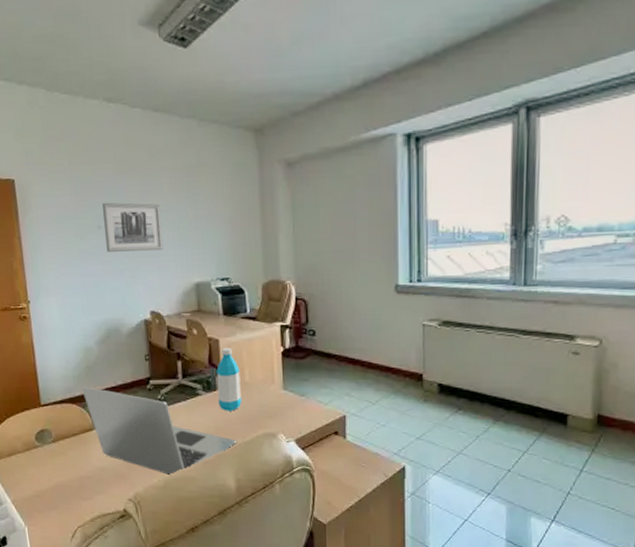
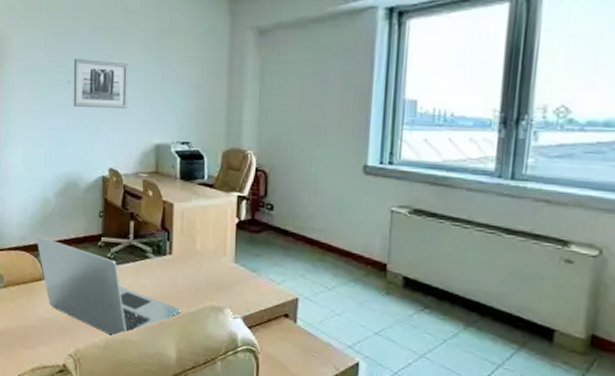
water bottle: present [216,347,242,411] -> none [167,212,192,279]

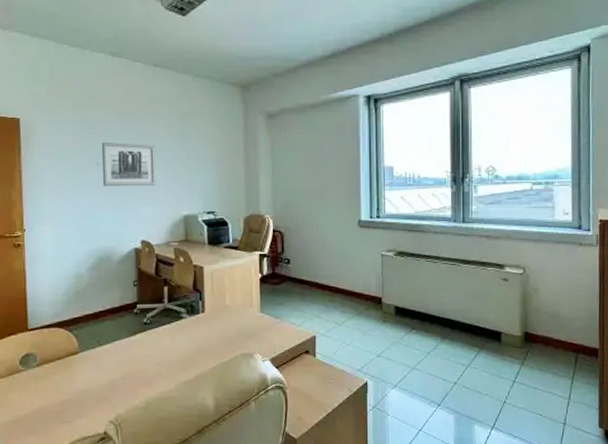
laptop: present [36,235,182,337] -> none [70,310,217,397]

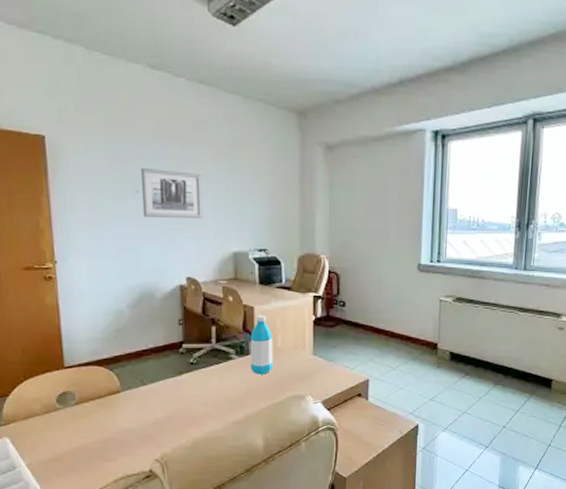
water bottle: none [200,274,222,333] -> present [250,315,273,375]

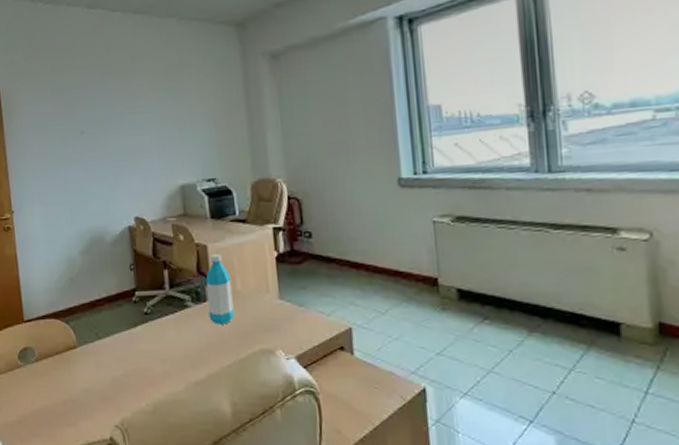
wall art: present [140,167,203,218] -> none [84,105,147,157]

